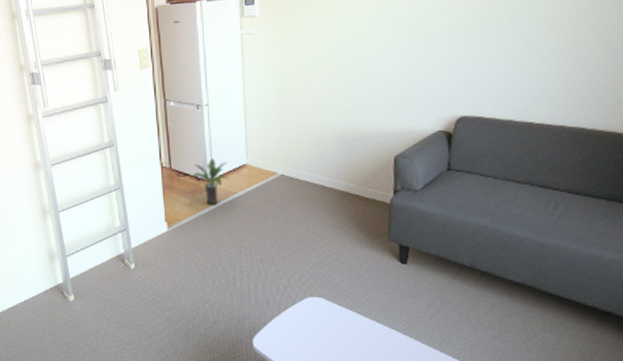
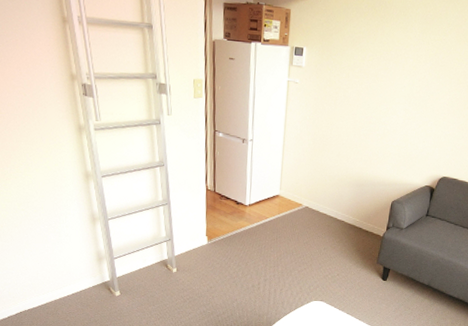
potted plant: present [190,158,229,205] -> none [231,187,264,226]

